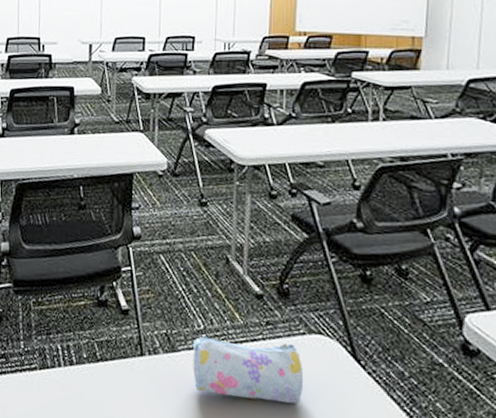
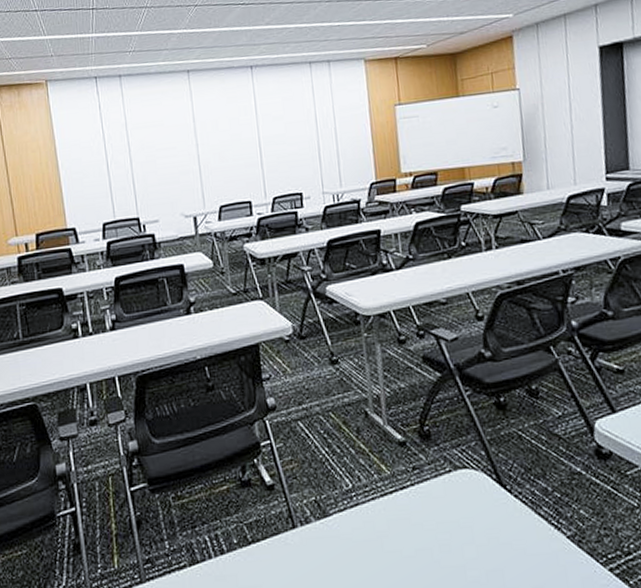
pencil case: present [192,336,303,404] -> none [343,483,457,551]

